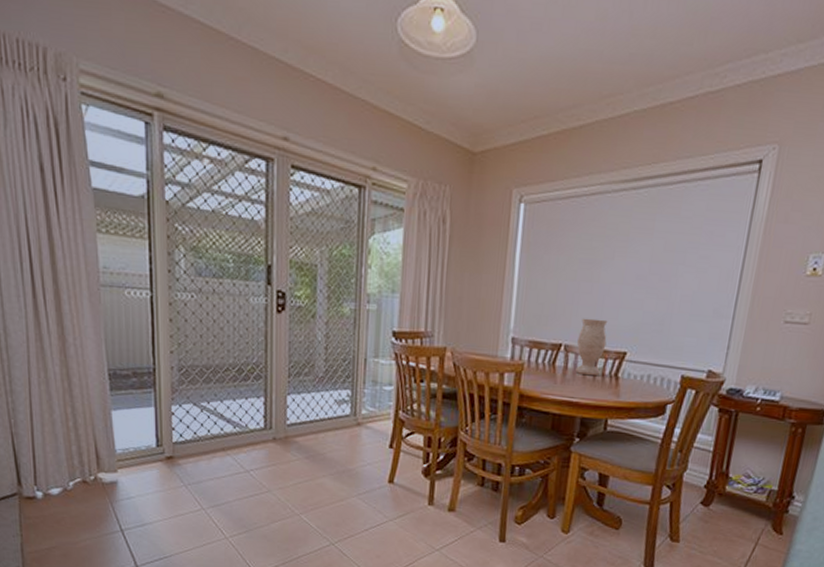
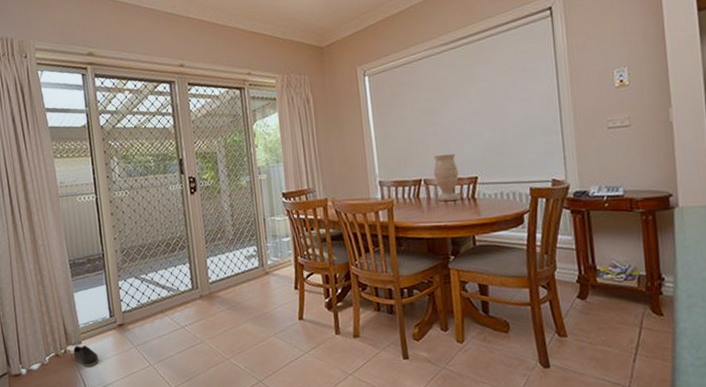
shoe: none [105,473,138,501] -> present [73,345,99,367]

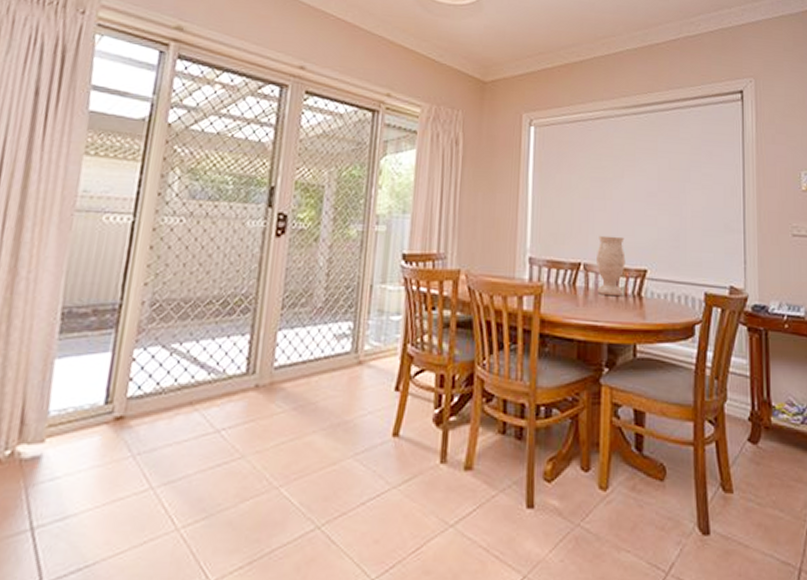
shoe: present [73,345,99,367] -> none [23,444,68,484]

